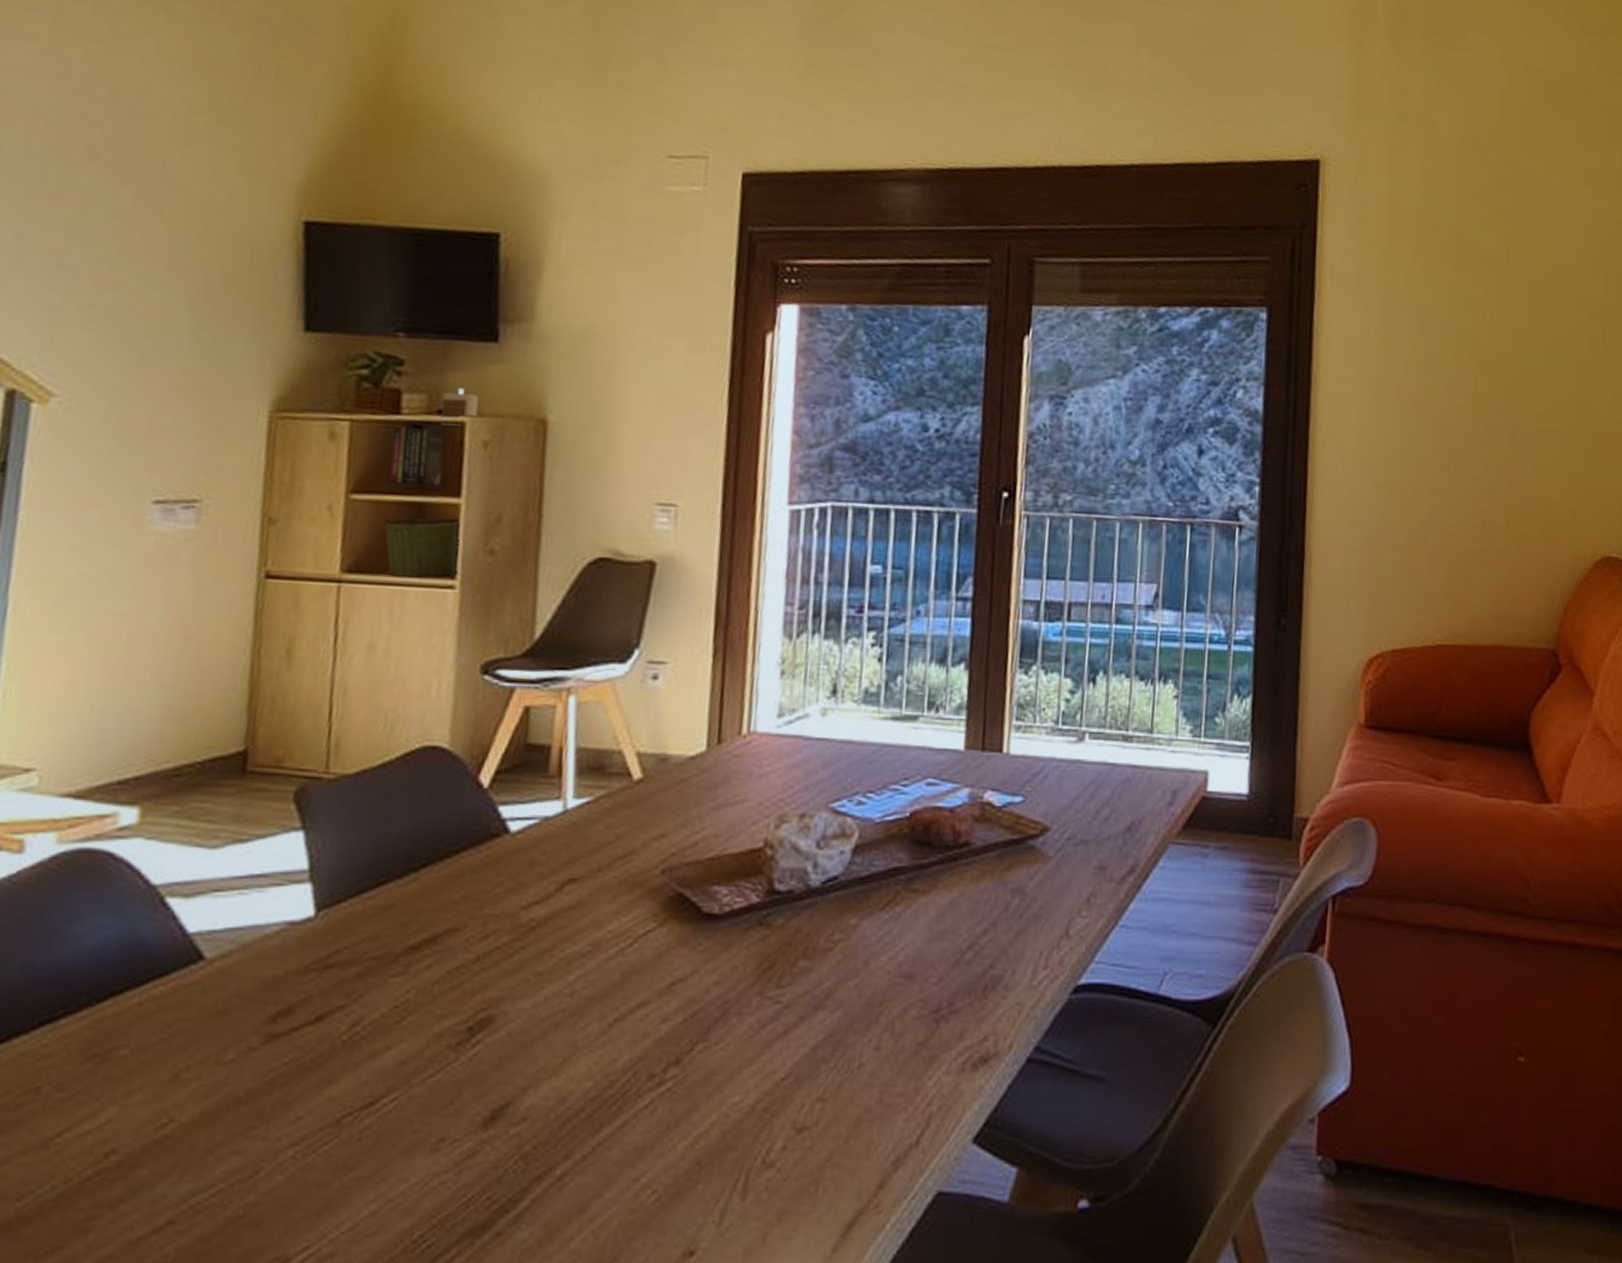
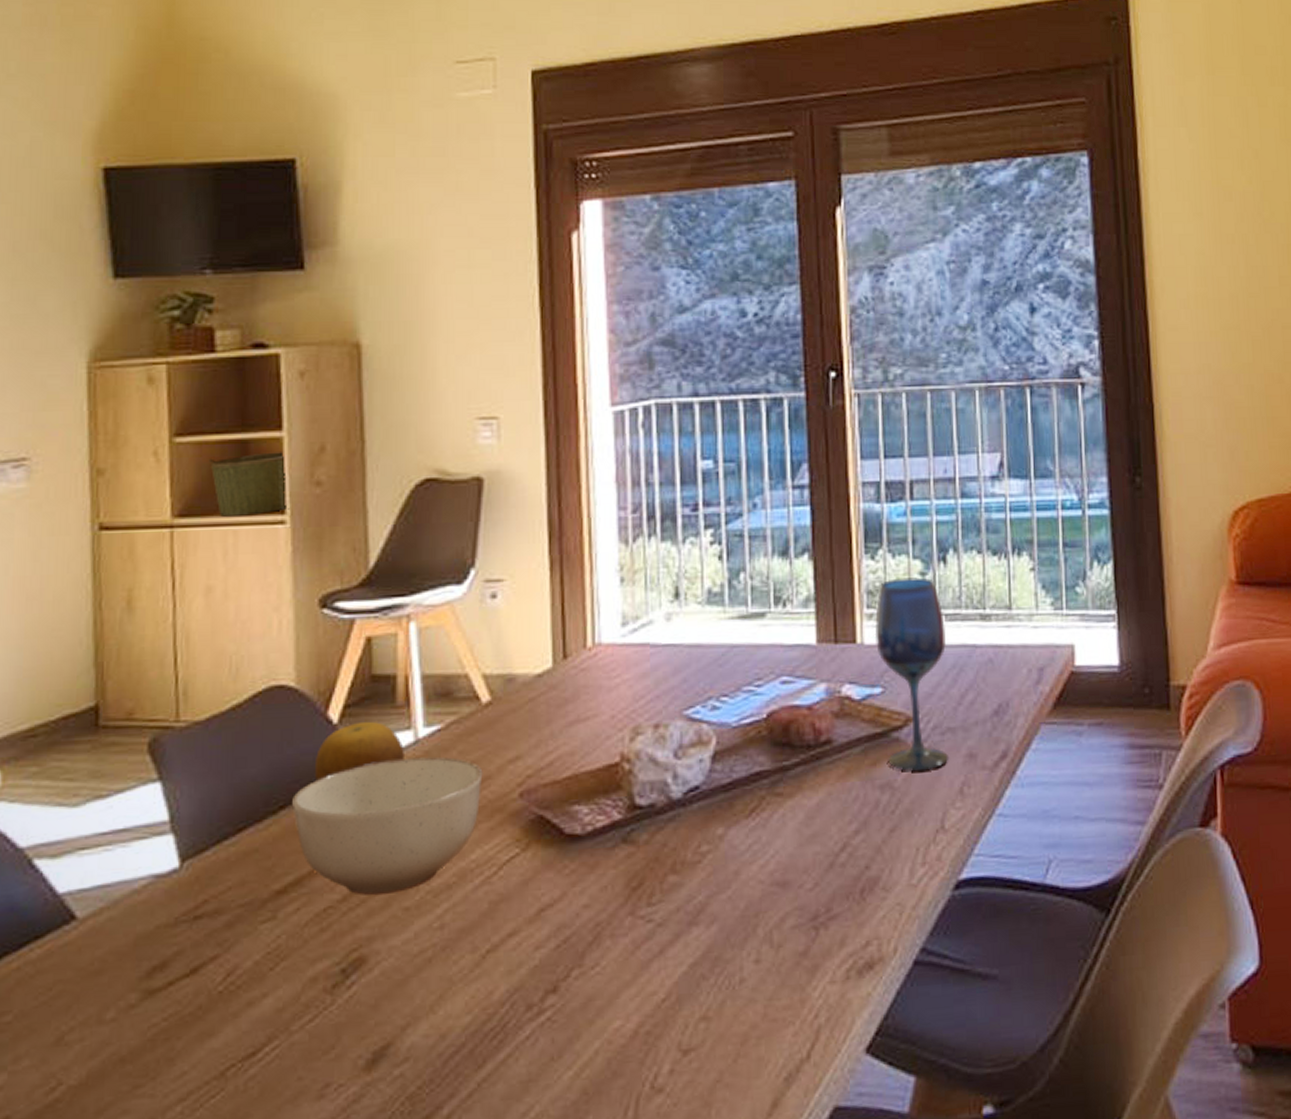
books: present [389,422,445,486] -> none [209,359,261,423]
bowl: none [434,827,628,959] -> present [292,756,483,897]
candle: present [440,388,479,428] -> none [254,319,291,360]
fruit: none [459,788,552,842] -> present [314,721,404,781]
wineglass: none [1020,694,1089,879] -> present [874,577,950,771]

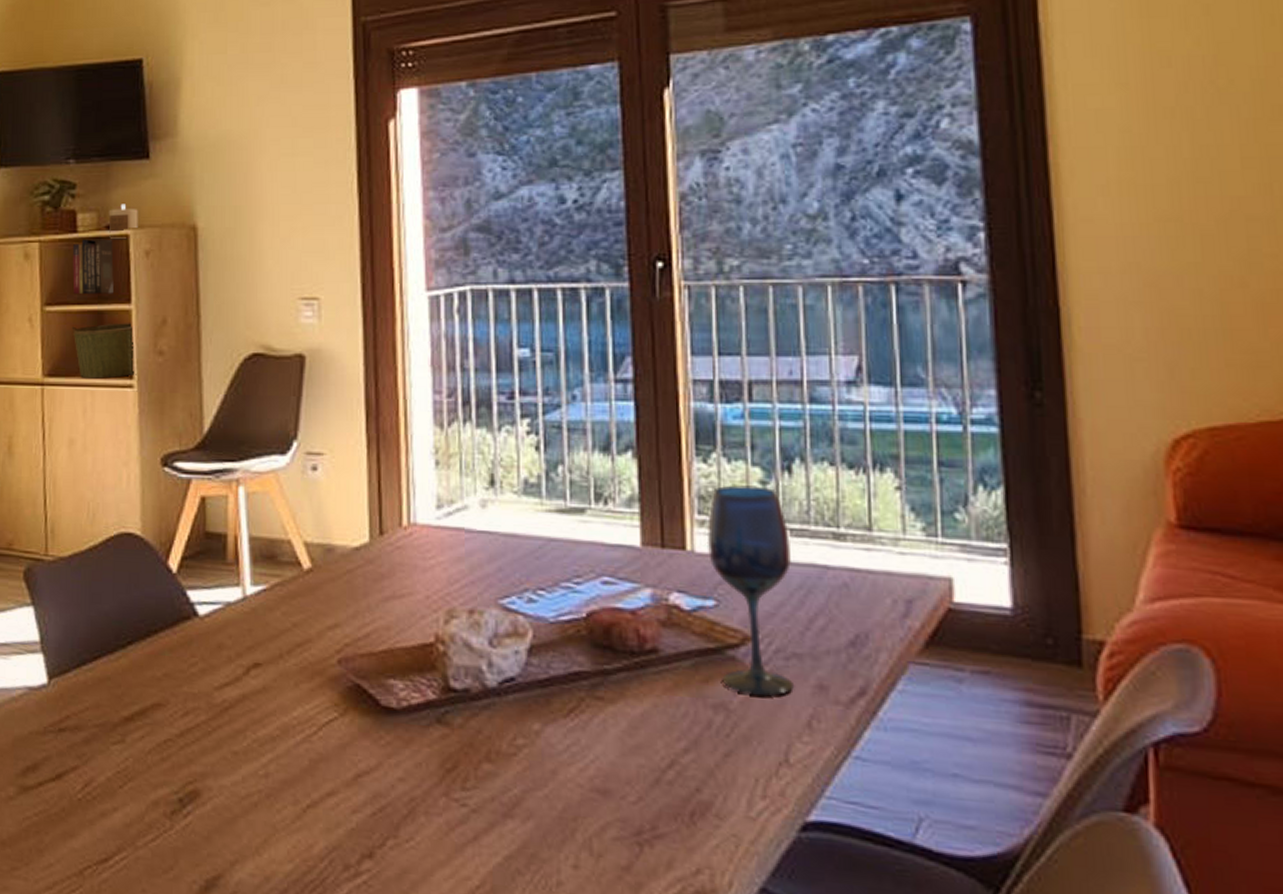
books: none [209,359,261,423] -> present [72,239,114,295]
candle: none [254,319,291,360] -> present [108,204,138,240]
bowl: present [292,756,483,897] -> none [138,612,304,737]
fruit: present [314,721,404,781] -> none [156,573,234,623]

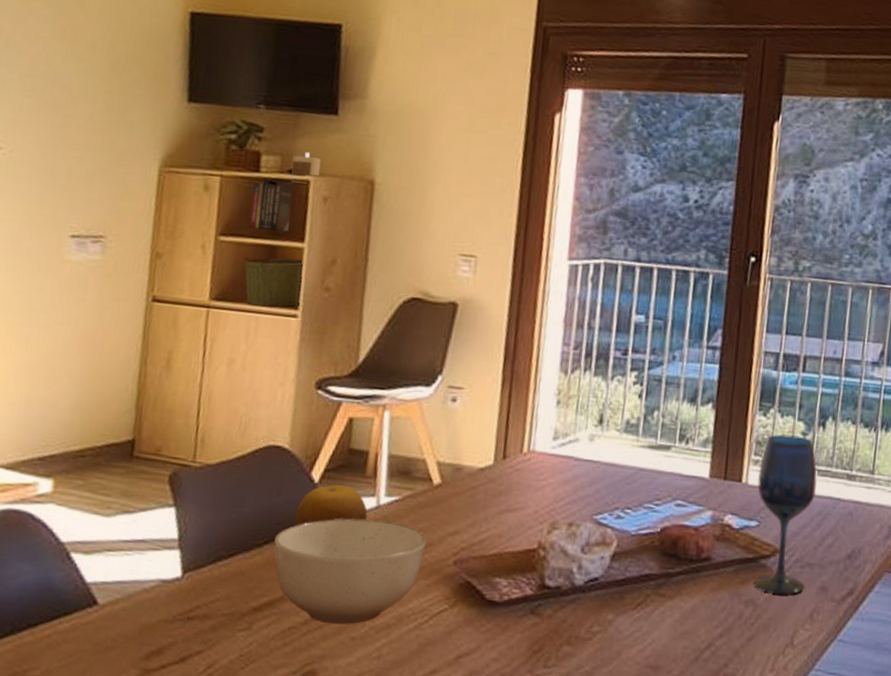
bowl: none [138,612,304,737] -> present [274,518,427,625]
fruit: none [156,573,234,623] -> present [294,484,368,526]

